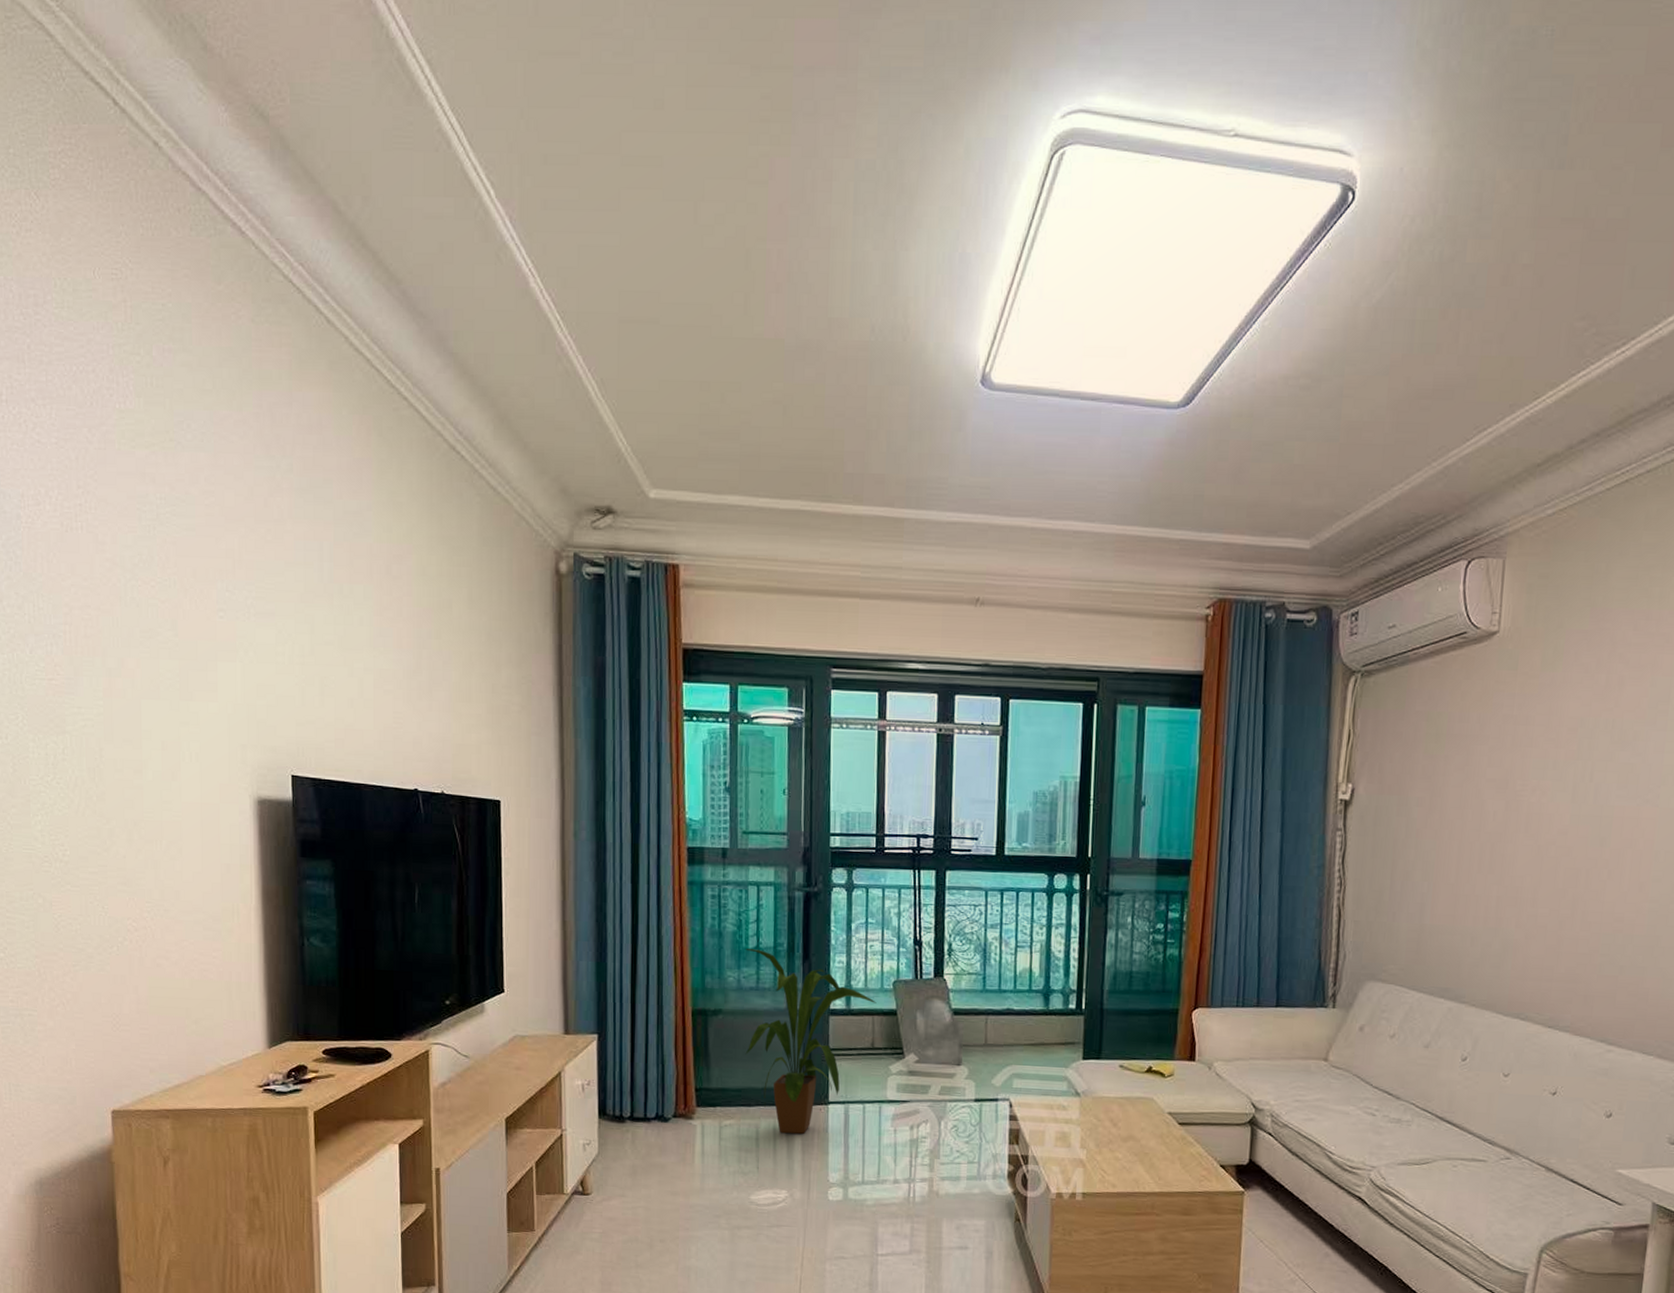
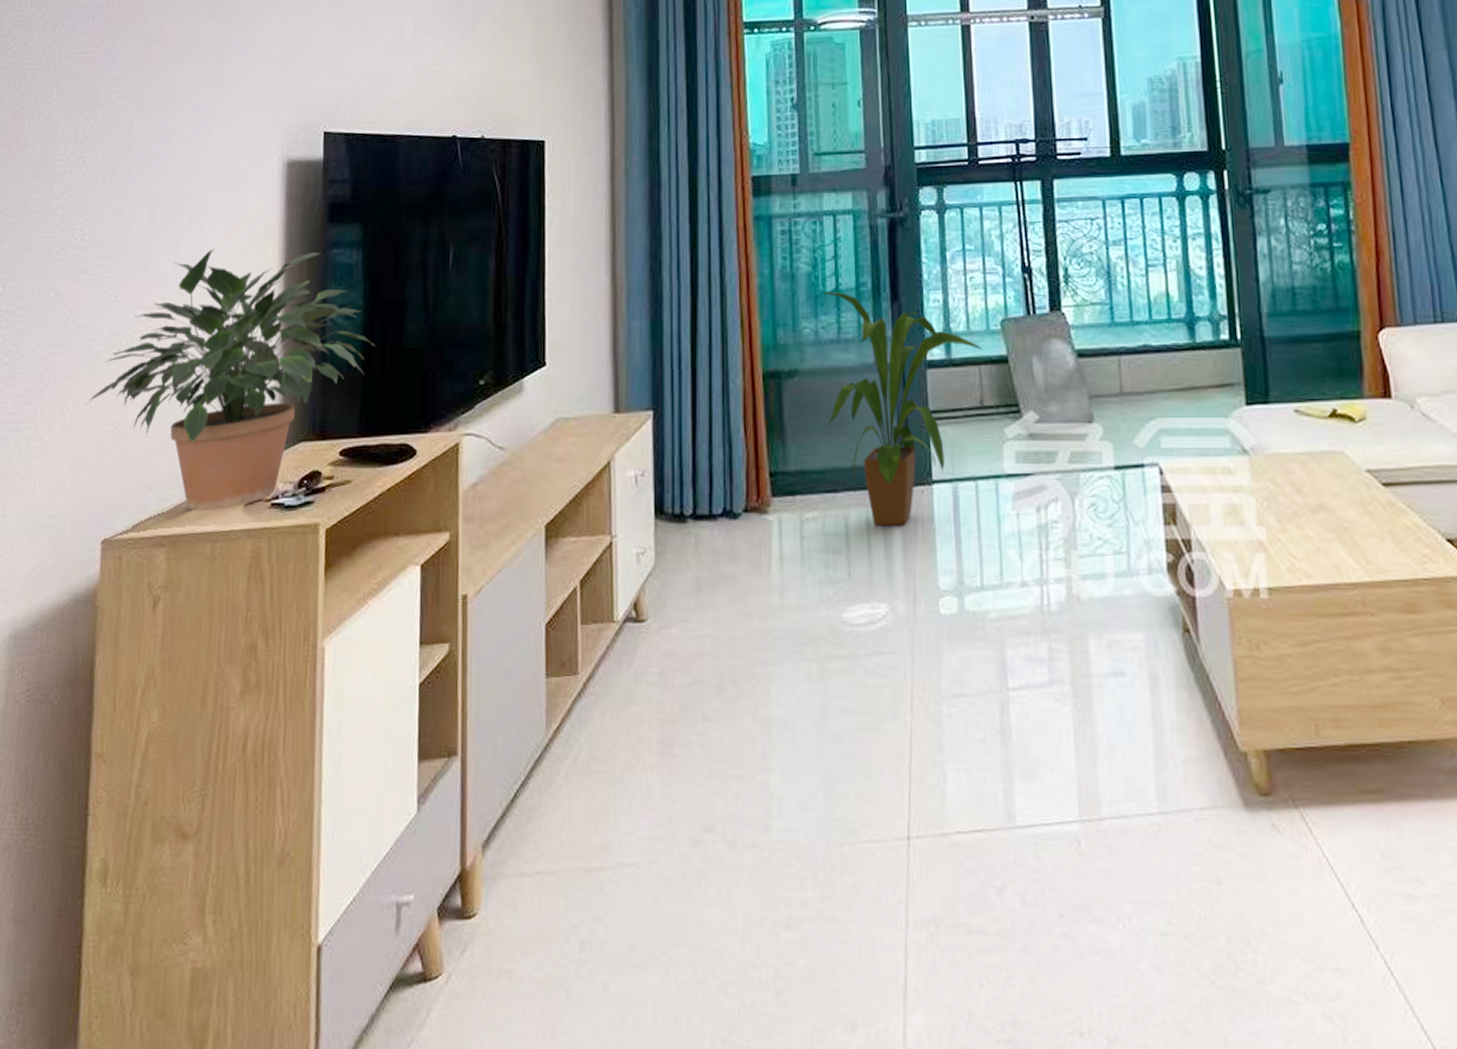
potted plant: none [84,871,349,1092] -> present [86,248,374,511]

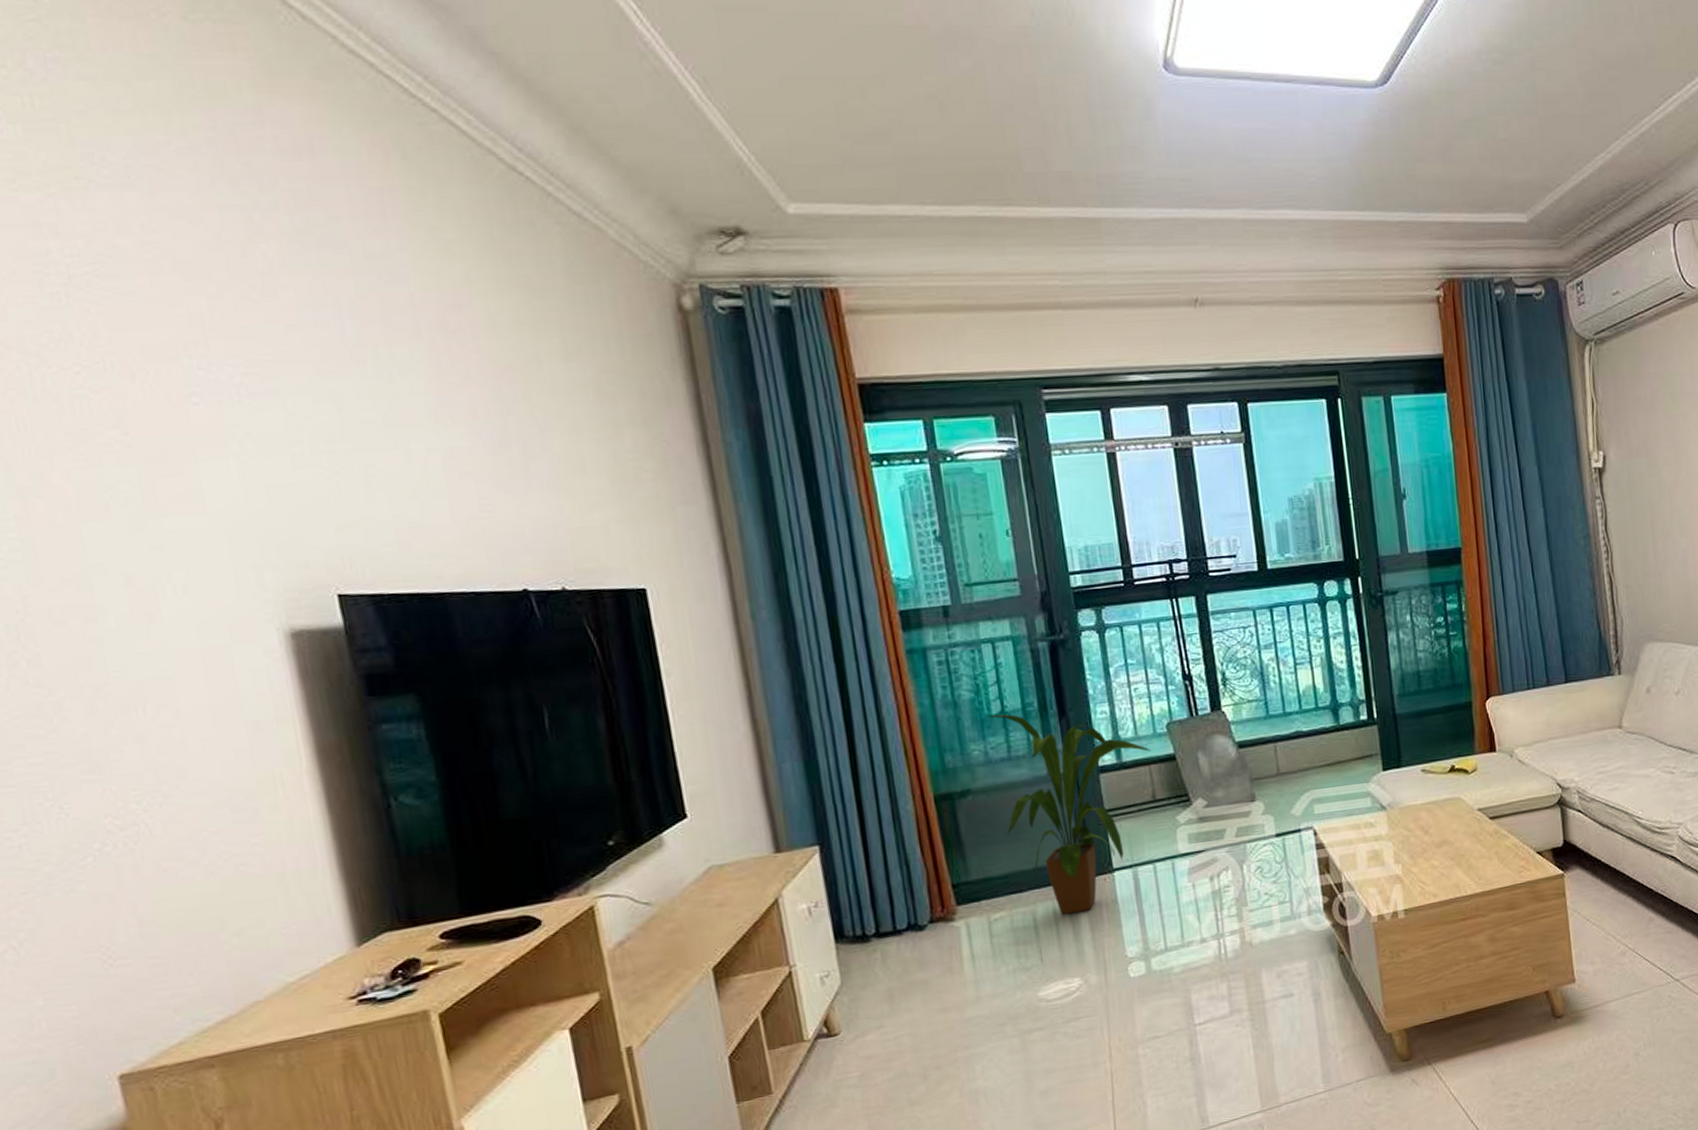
potted plant: present [86,248,374,511] -> none [48,730,462,1025]

